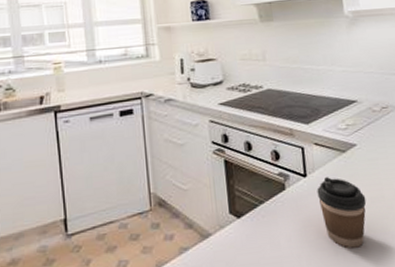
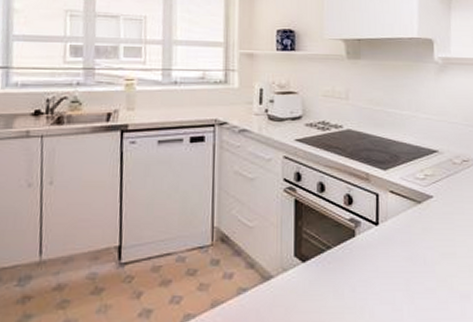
coffee cup: present [317,177,367,249] -> none [387,228,437,305]

